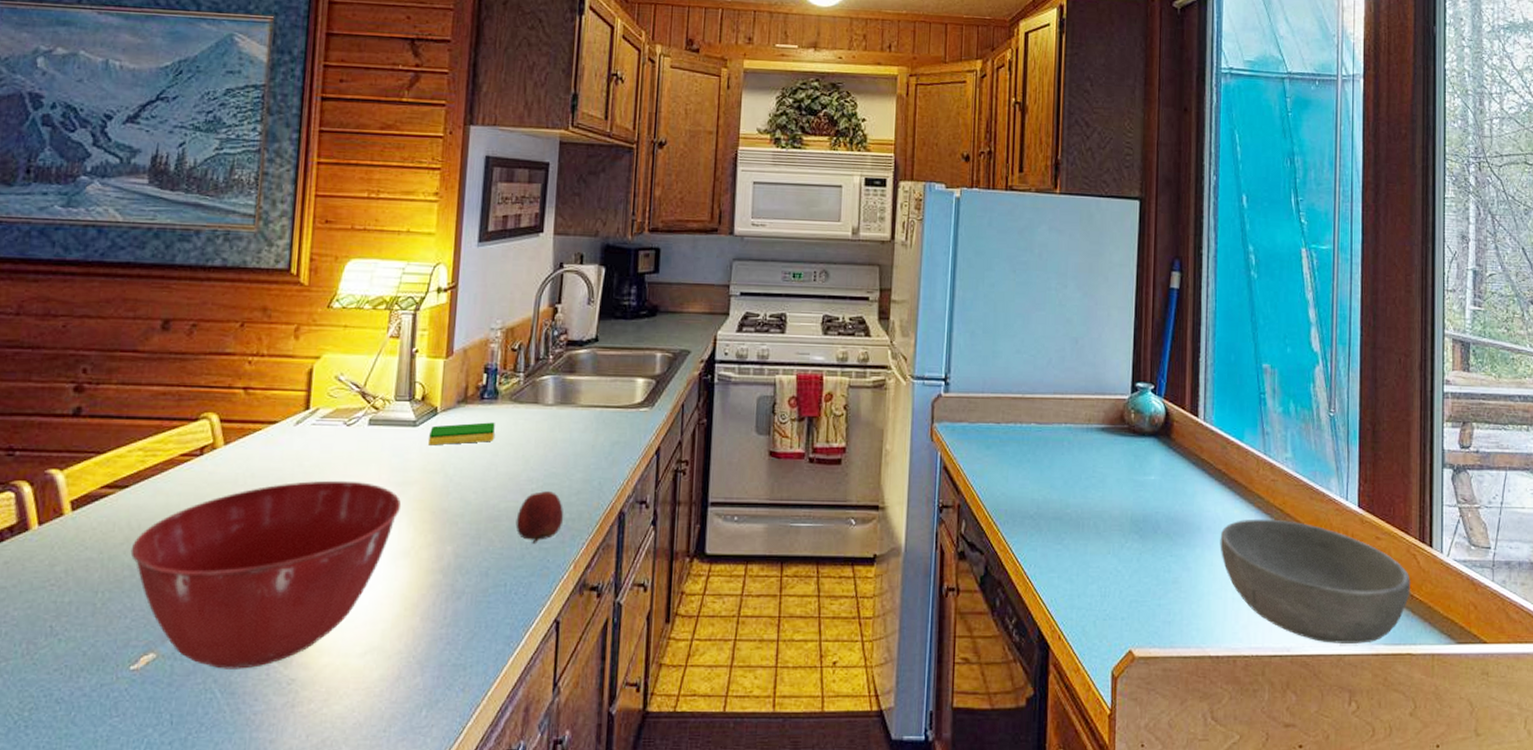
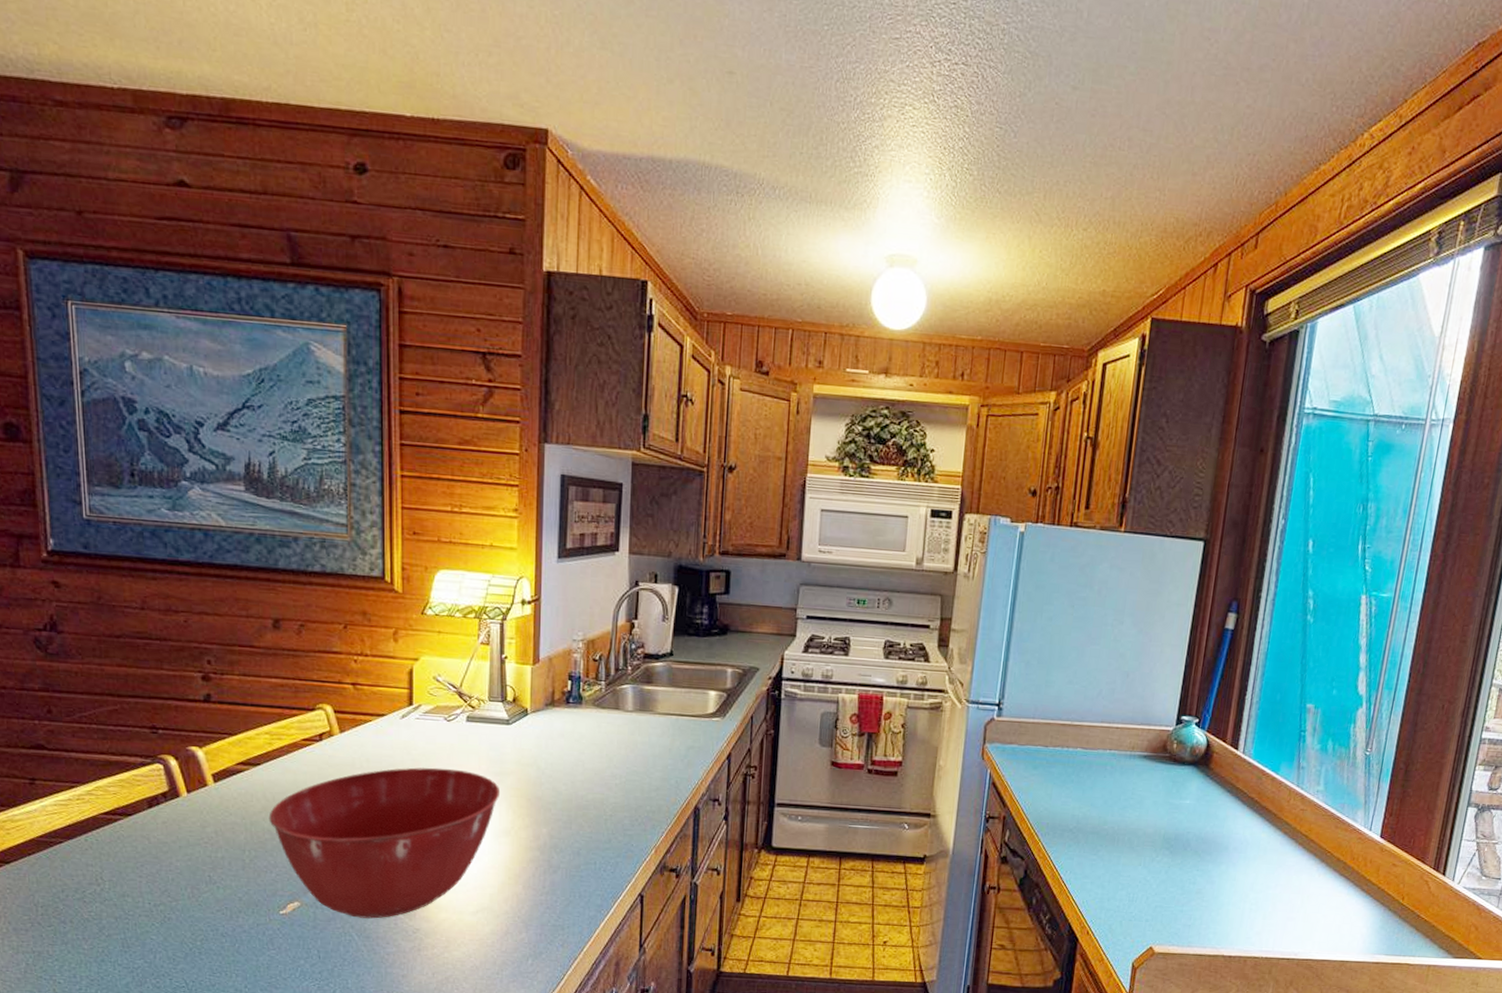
dish sponge: present [429,422,495,446] -> none [522,724,580,742]
apple: present [515,491,564,543] -> none [602,786,645,830]
bowl: present [1220,518,1410,644] -> none [1244,842,1420,953]

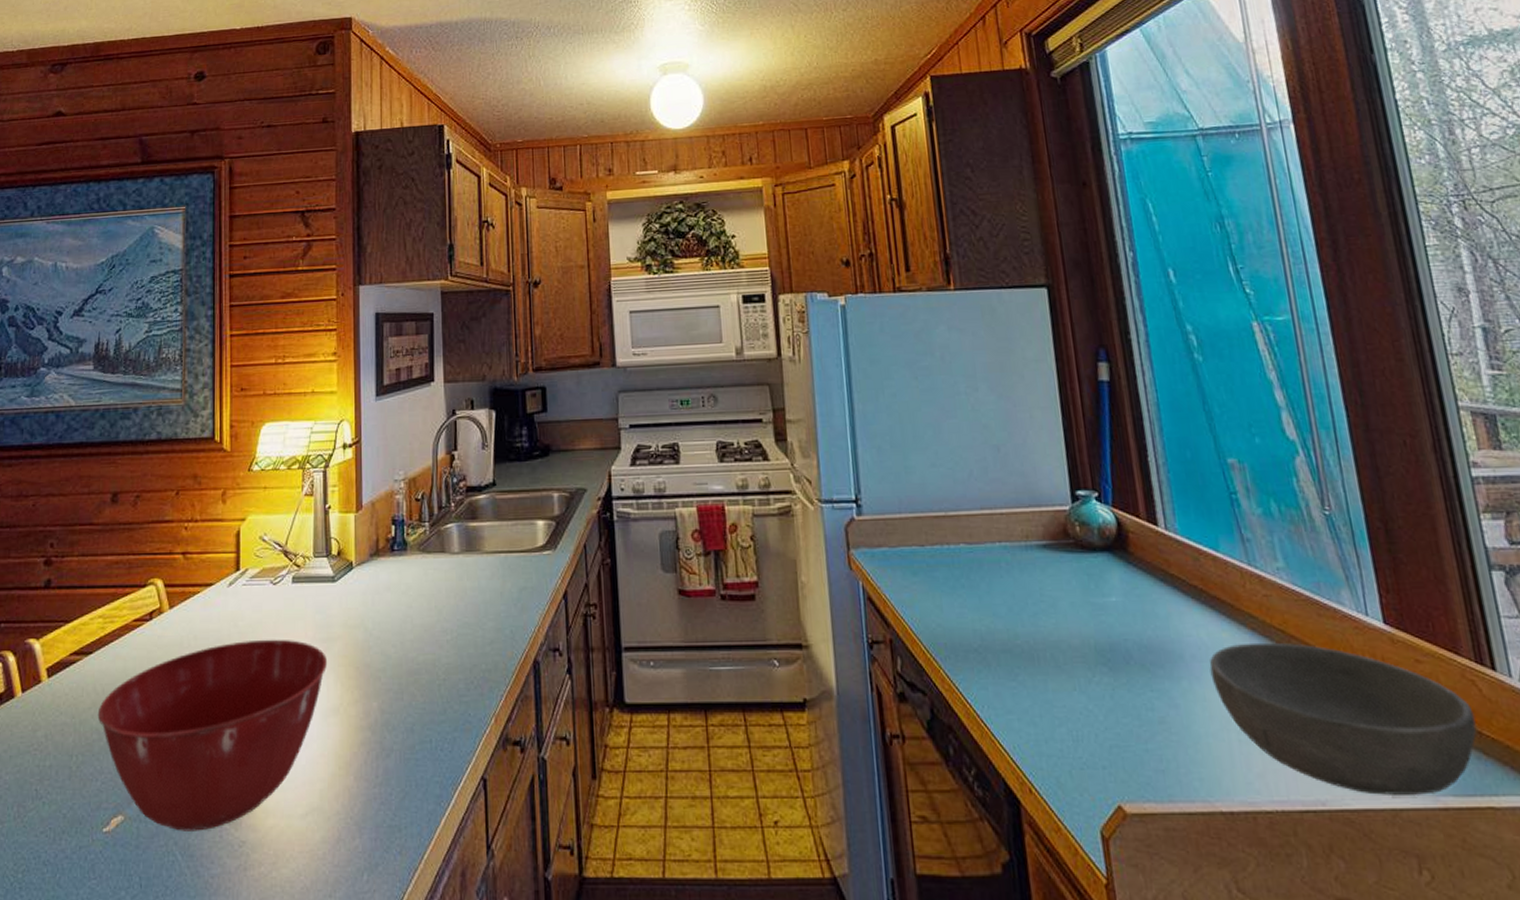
bowl: none [1244,842,1420,953] -> present [1209,642,1477,795]

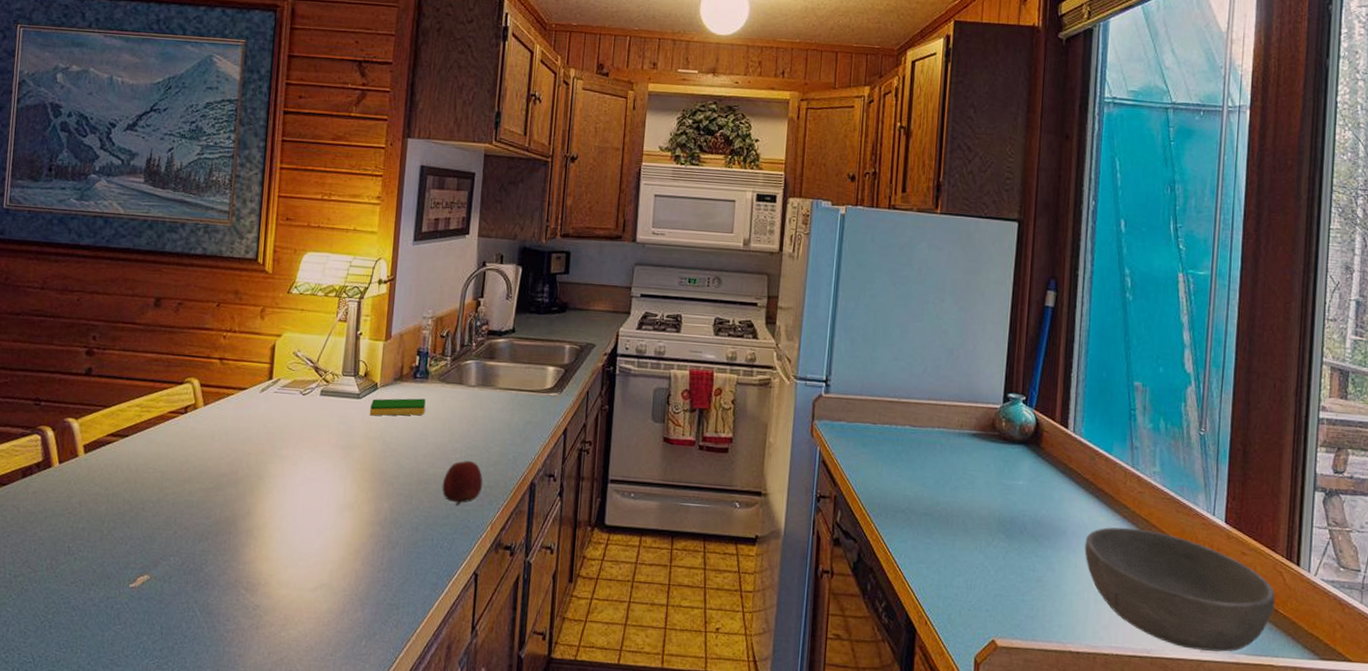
mixing bowl: present [97,639,328,831] -> none [130,440,347,594]
dish sponge: none [347,574,407,600] -> present [370,398,426,416]
apple: none [435,642,481,697] -> present [442,461,483,505]

